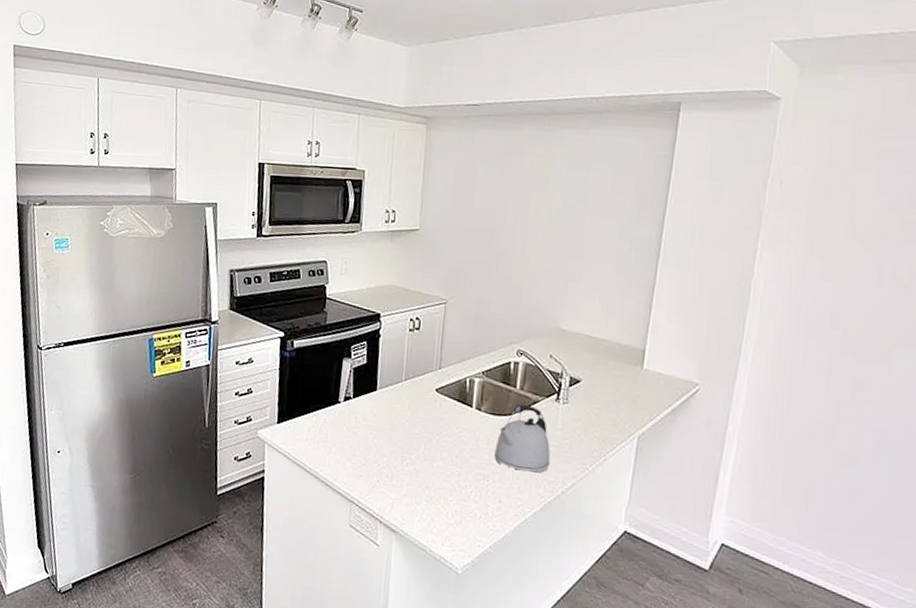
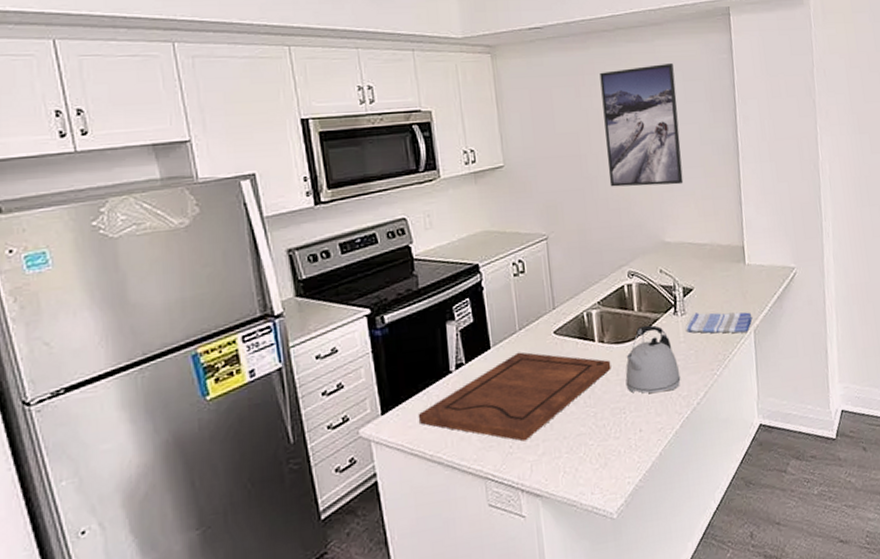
cutting board: none [305,400,484,480] -> present [418,352,611,442]
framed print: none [516,153,605,276] -> present [599,63,684,187]
dish towel: none [564,404,639,437] -> present [685,312,753,334]

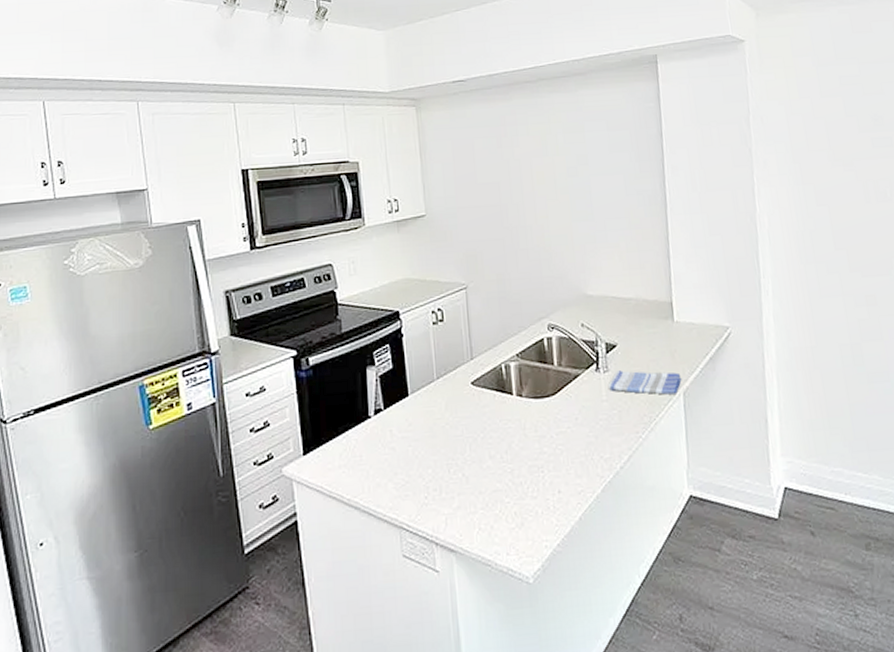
cutting board: present [418,352,611,442] -> none [337,401,530,493]
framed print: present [599,63,684,187] -> none [521,113,607,238]
kettle: present [626,325,681,394] -> none [544,380,603,453]

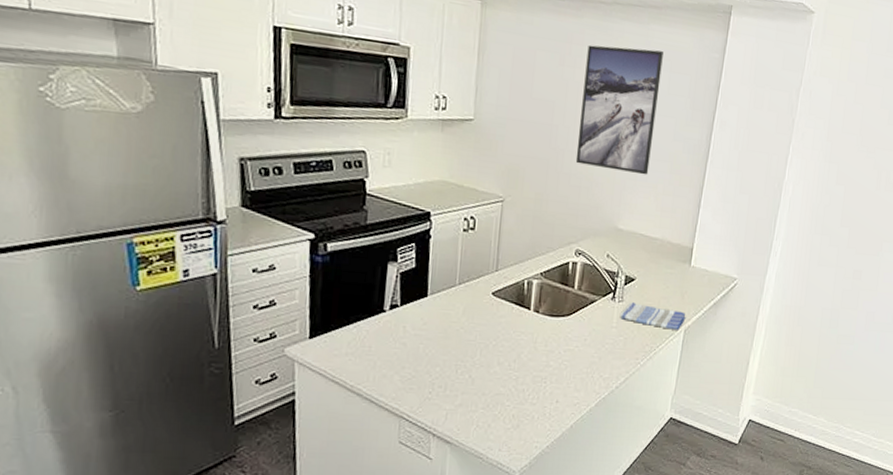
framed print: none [521,113,607,238] -> present [575,45,663,175]

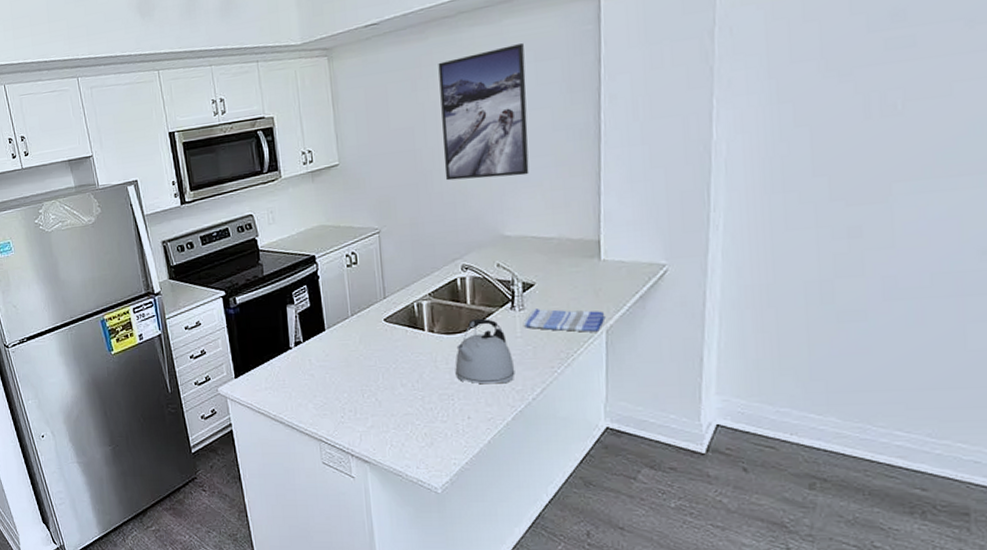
kettle: none [552,304,606,371] -> present [455,318,515,384]

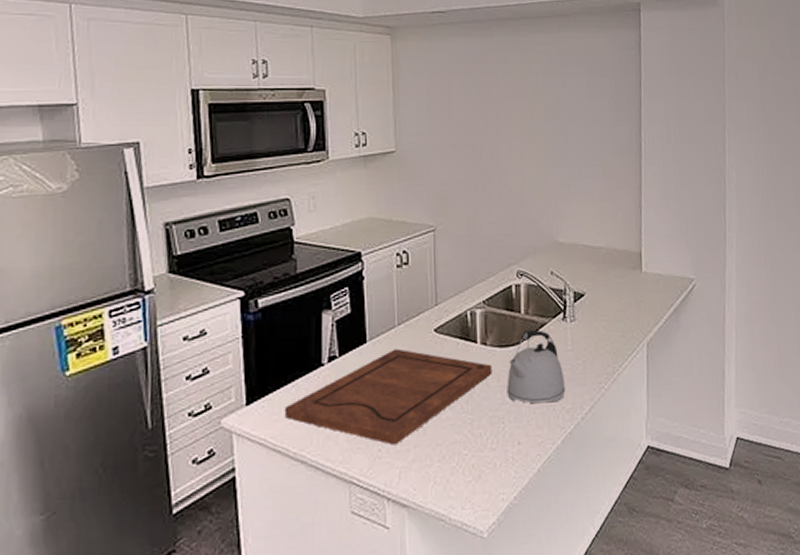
cutting board: none [263,335,441,414] -> present [284,348,492,446]
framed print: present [438,43,529,181] -> none [501,57,582,183]
dish towel: present [523,308,606,332] -> none [574,320,646,345]

